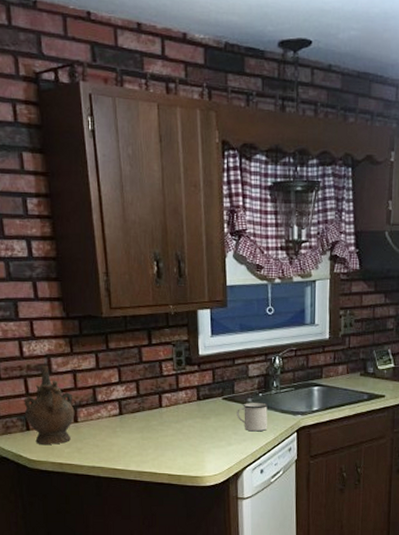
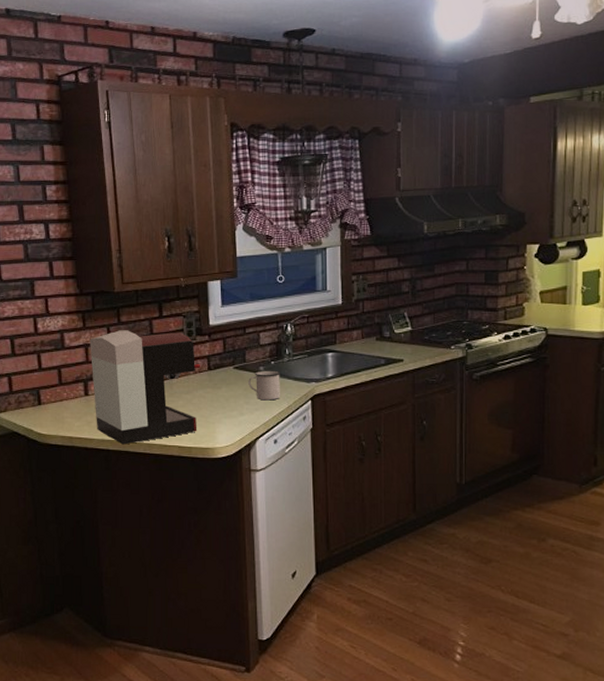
ceremonial vessel: present [24,365,75,444] -> none [36,340,86,418]
coffee maker: none [78,357,190,472] -> present [90,330,200,445]

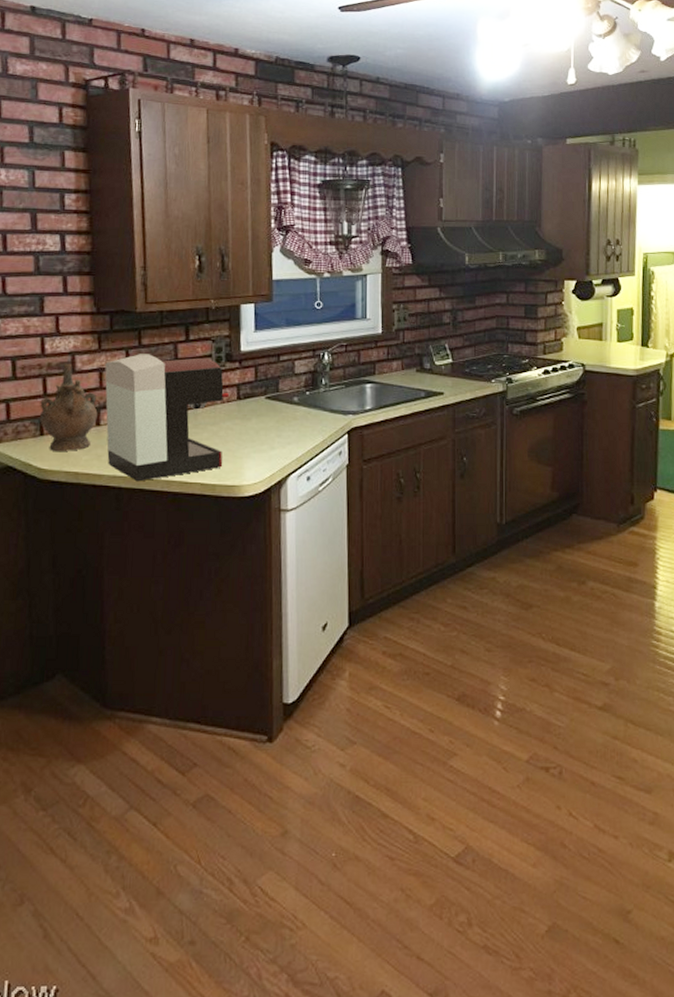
ceremonial vessel: none [36,340,86,418] -> present [39,363,98,451]
mug: present [248,370,280,401] -> none [281,401,315,434]

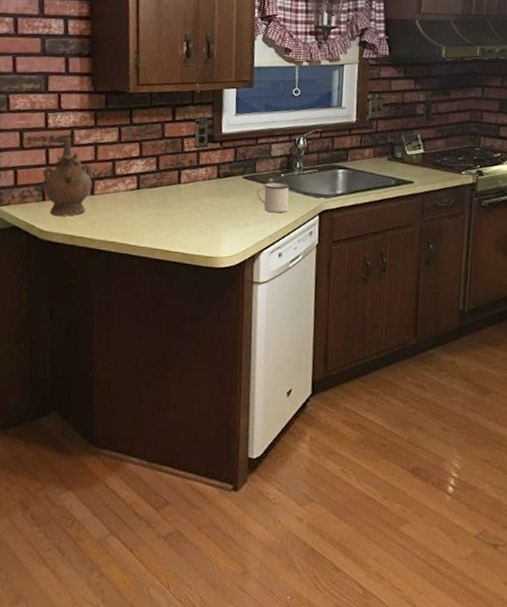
coffee maker: present [104,354,229,482] -> none [99,131,210,248]
mug: none [281,401,315,434] -> present [257,182,290,213]

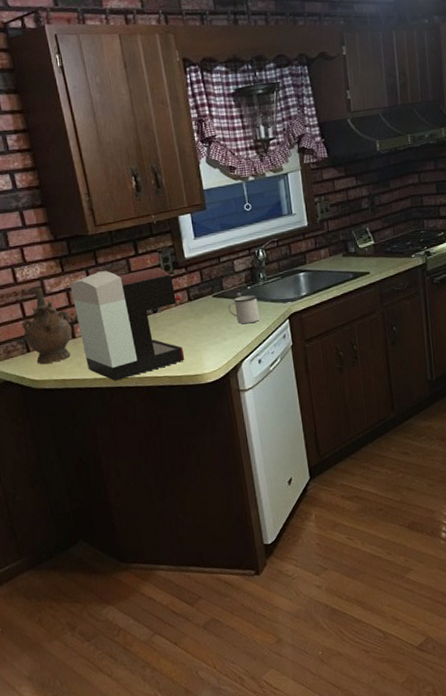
coffee maker: none [99,131,210,248] -> present [70,267,185,381]

